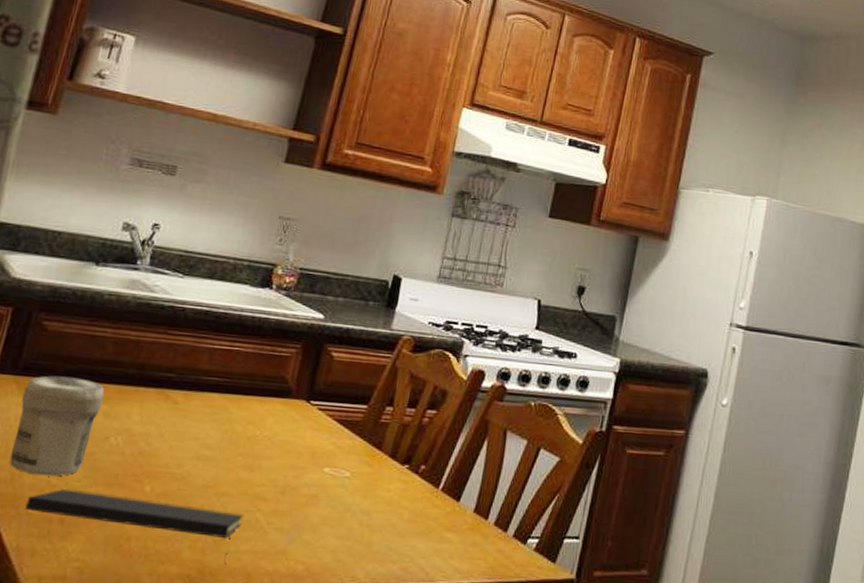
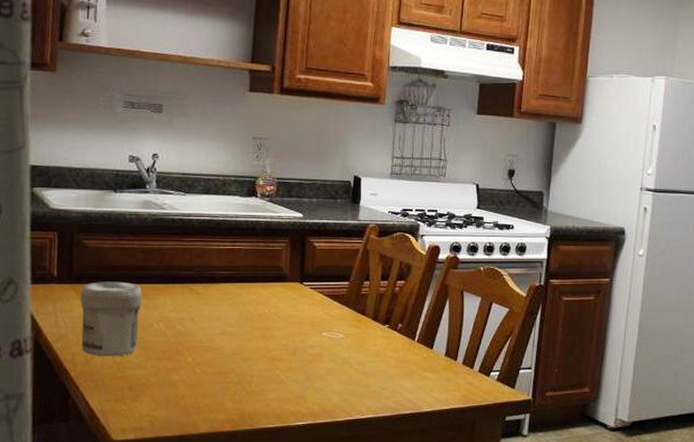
notepad: present [25,488,244,565] -> none [101,364,267,410]

